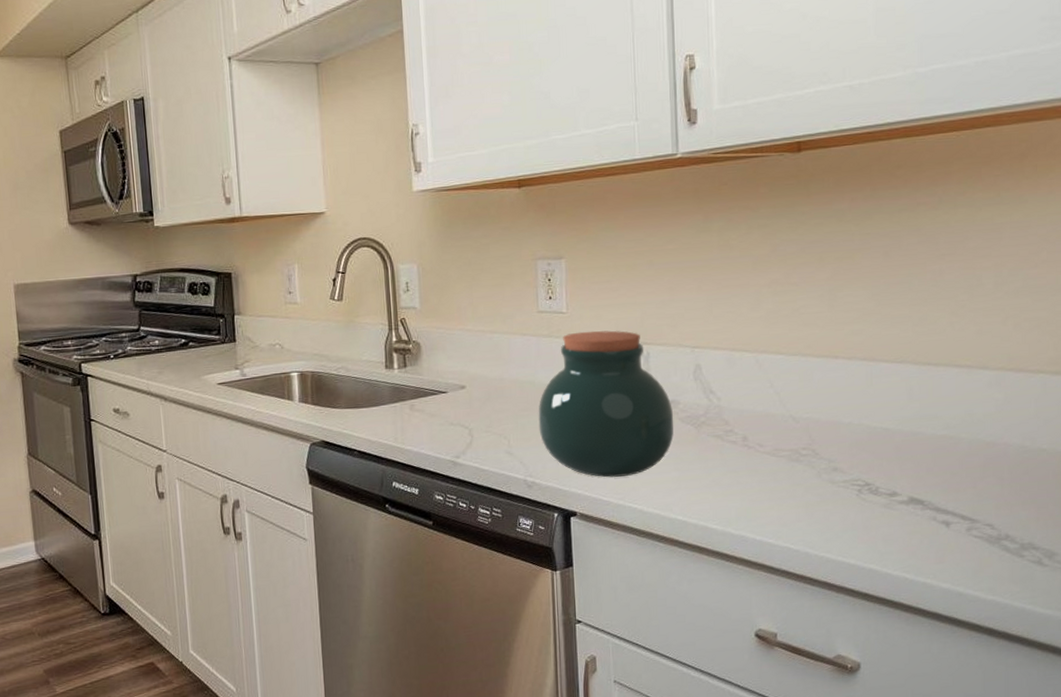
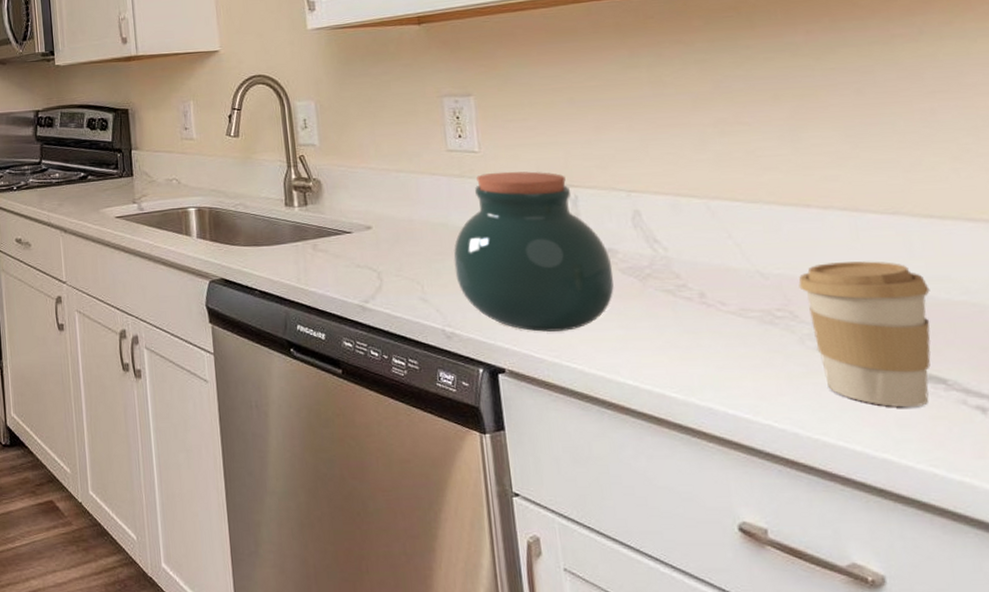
coffee cup: none [822,404,921,526] -> present [798,261,931,408]

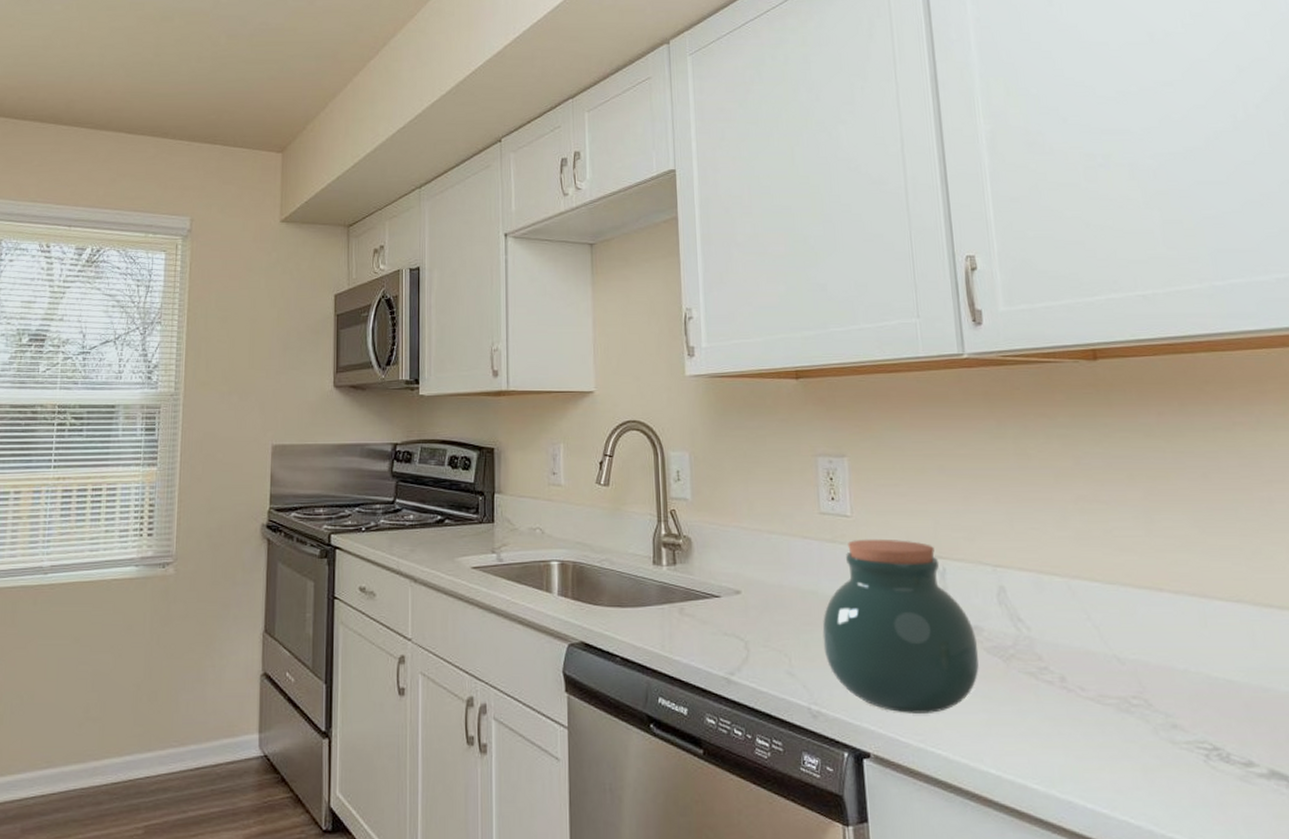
coffee cup: present [798,261,931,408] -> none [1152,649,1273,805]

